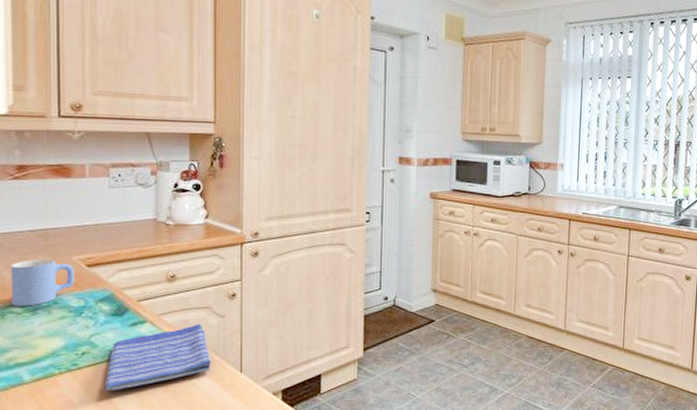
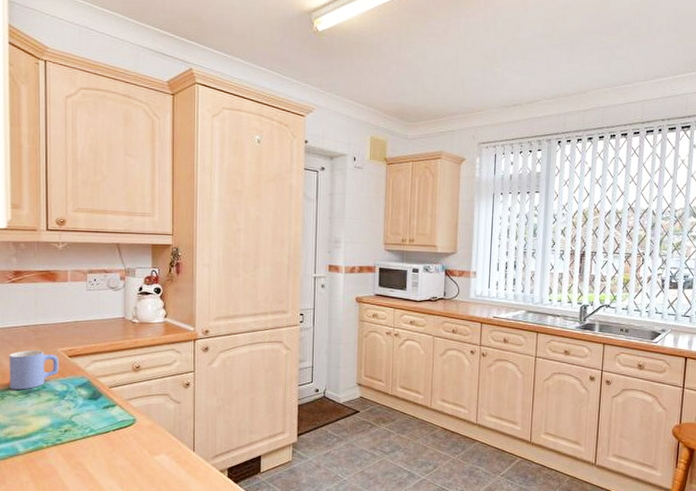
dish towel: present [104,324,211,391] -> none [83,408,169,463]

